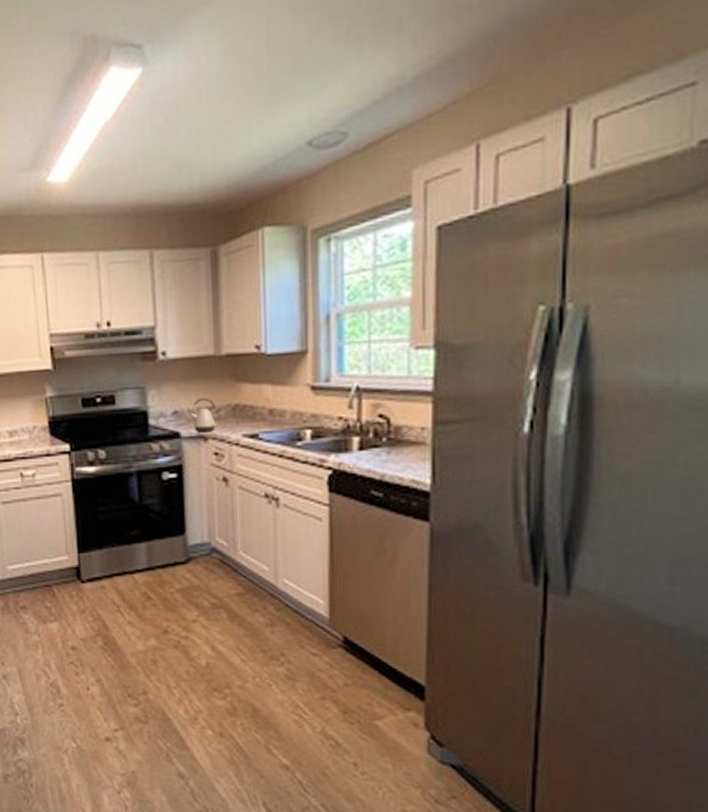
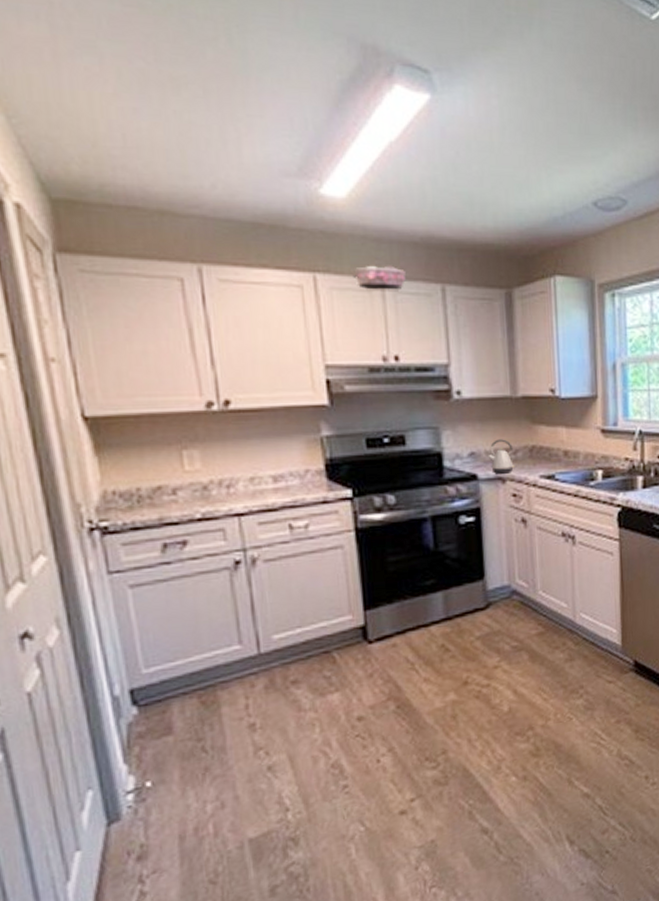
decorative basket: none [75,237,119,262] -> present [355,265,407,290]

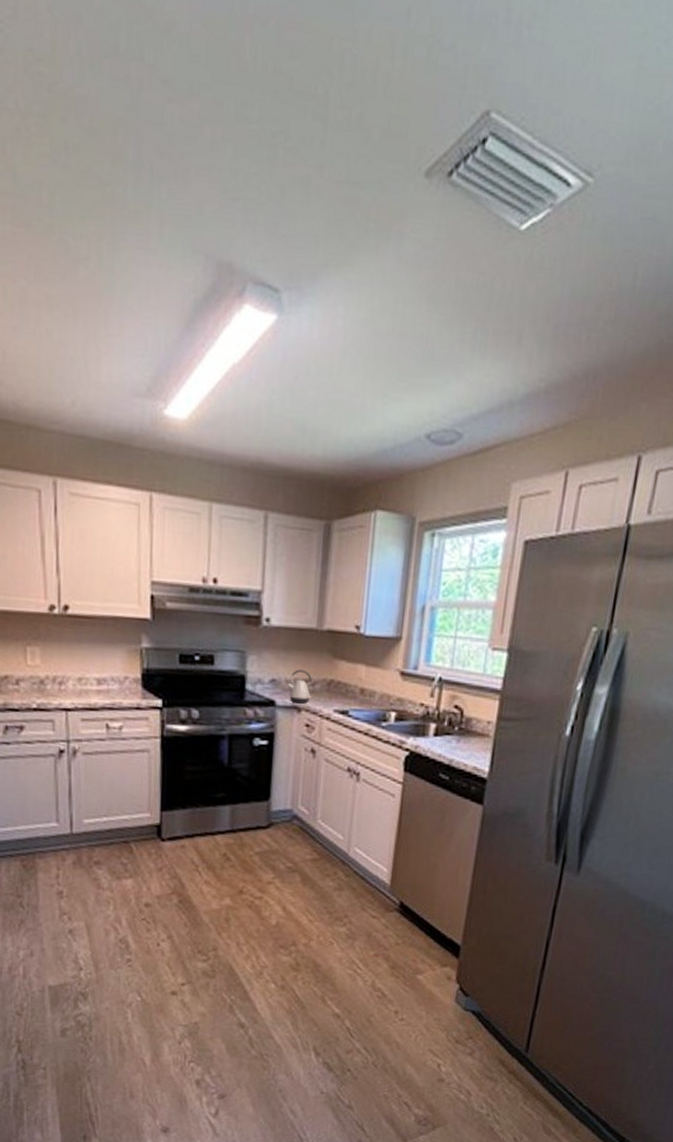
decorative basket: present [355,265,407,290] -> none [187,489,234,514]

